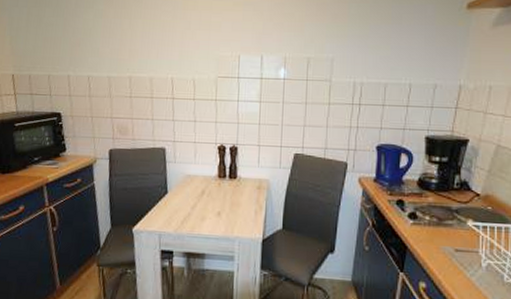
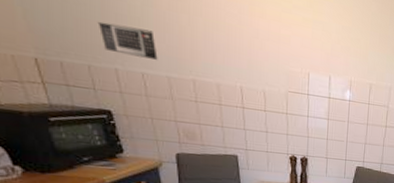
calendar: none [59,37,102,64] -> present [97,21,158,61]

